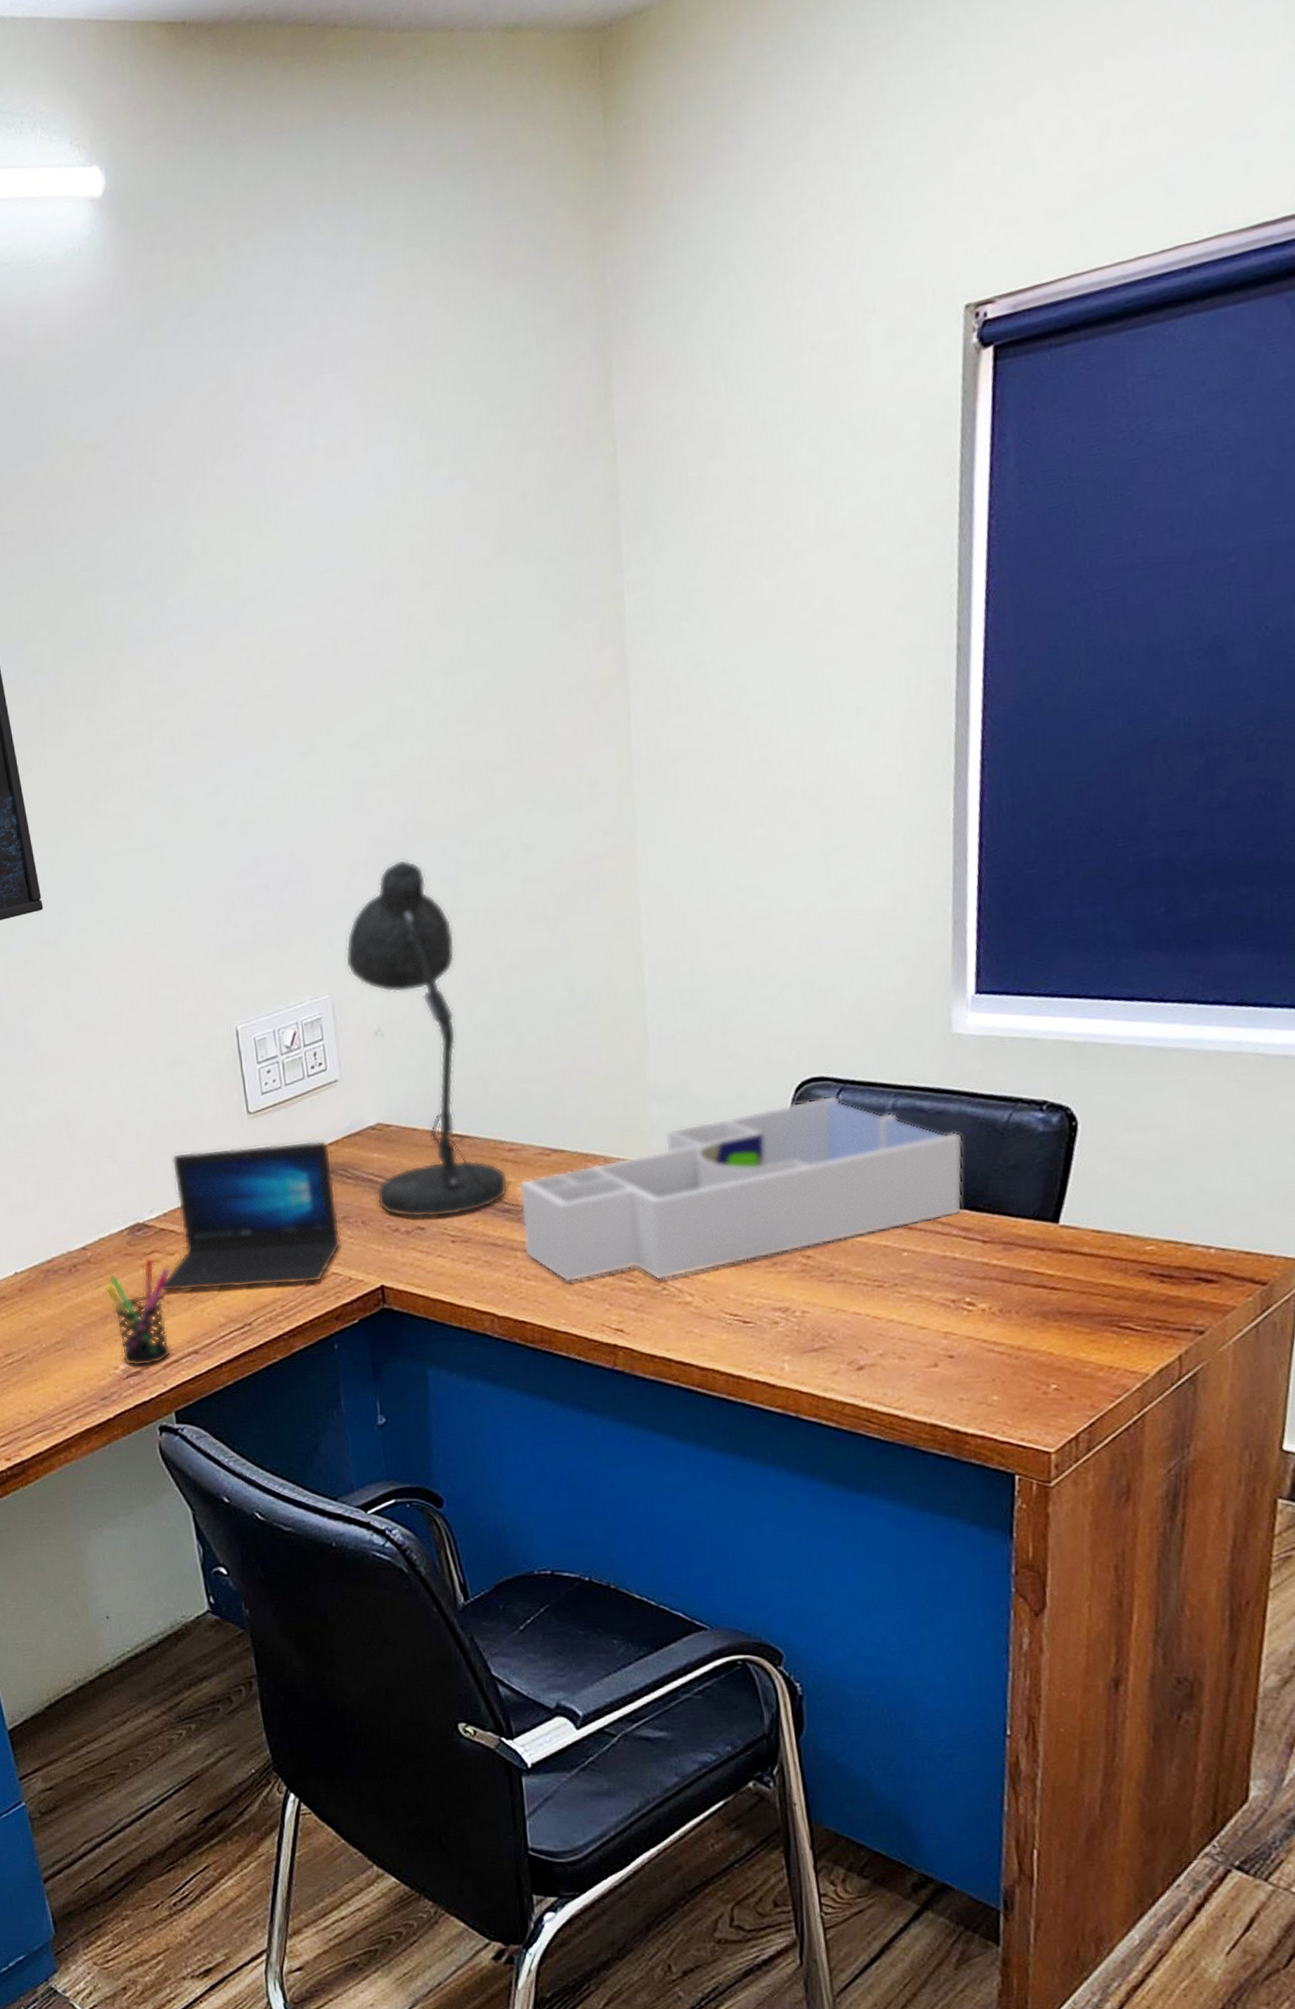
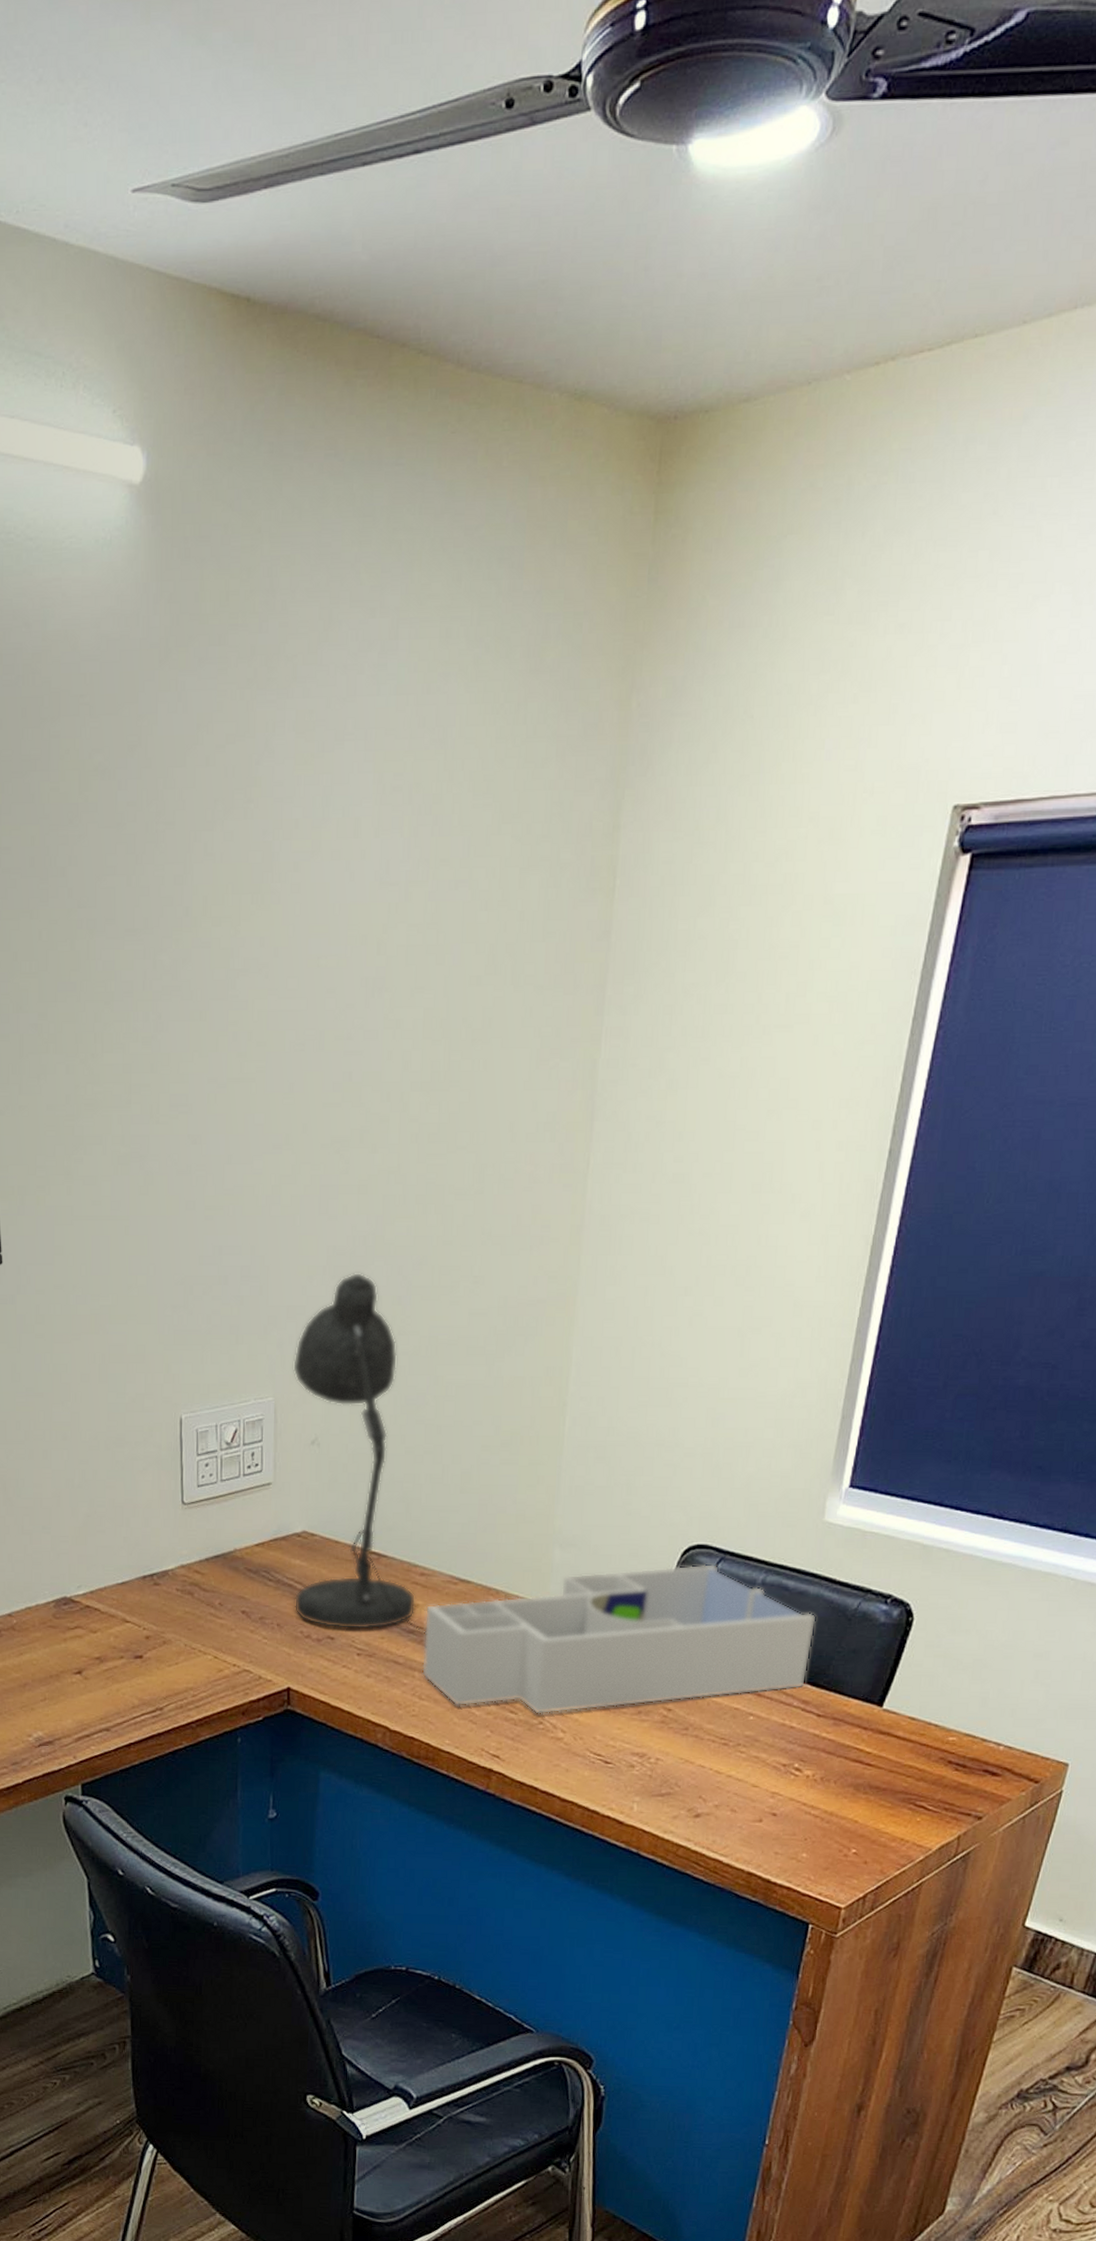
pen holder: present [104,1257,172,1367] -> none [26,1632,92,1737]
laptop: present [162,1140,341,1292] -> none [82,1533,256,1677]

